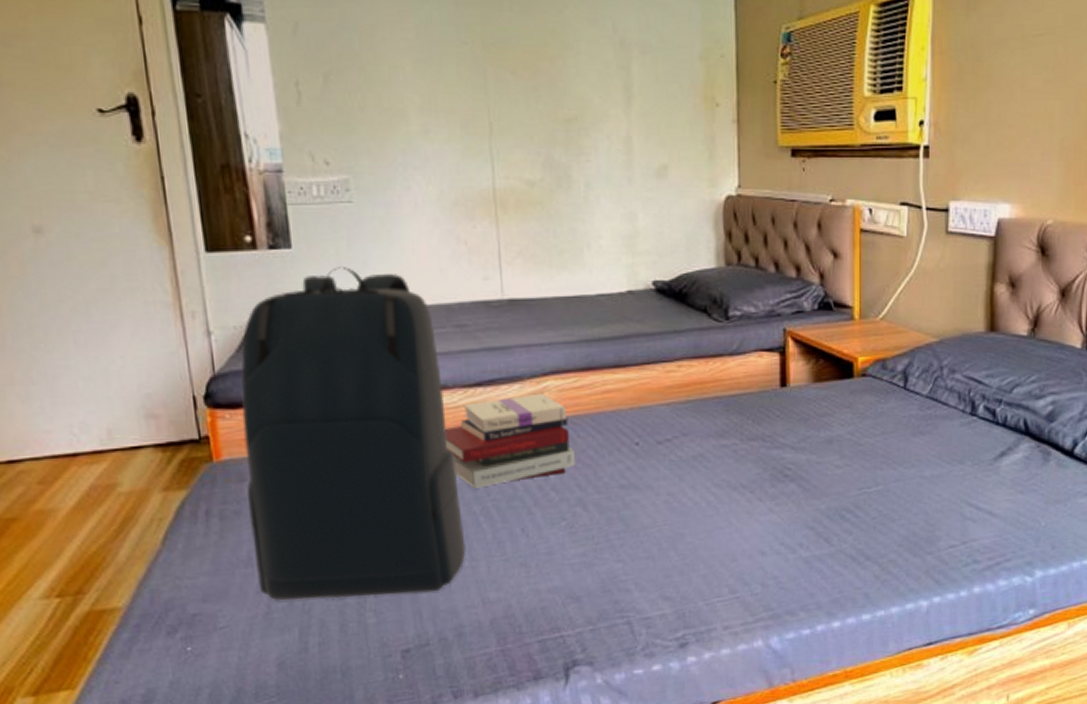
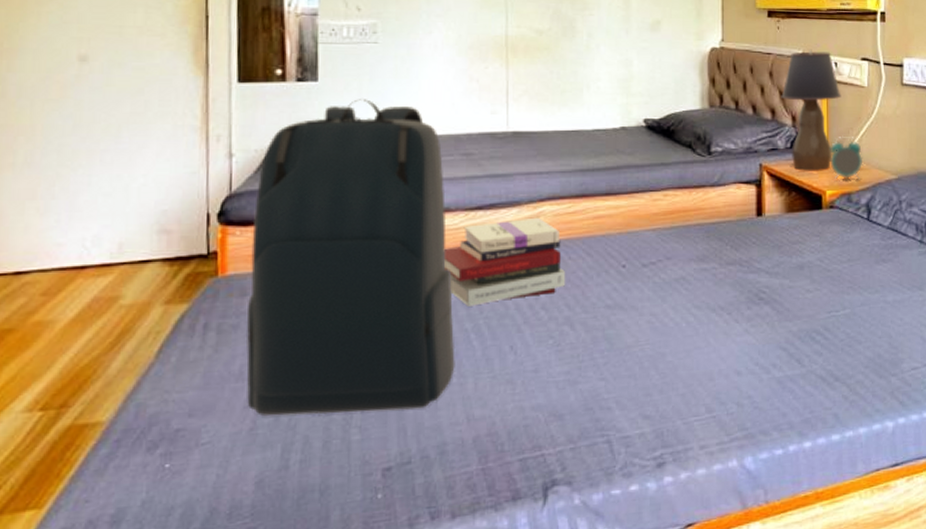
table lamp: none [807,193,877,336] -> present [781,49,841,171]
alarm clock: none [864,294,901,345] -> present [831,135,863,180]

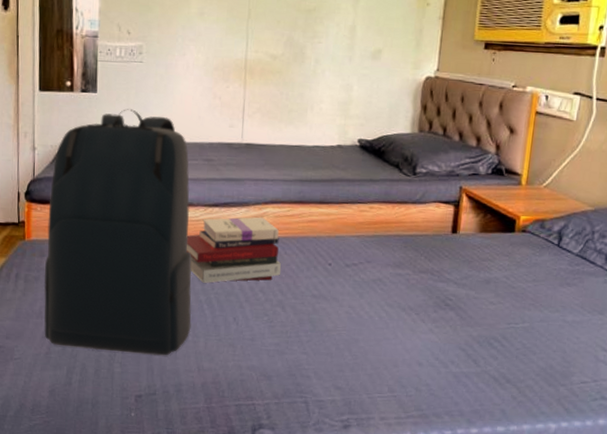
table lamp: present [781,49,841,171] -> none [488,81,548,198]
alarm clock: present [831,135,863,180] -> none [528,166,562,209]

